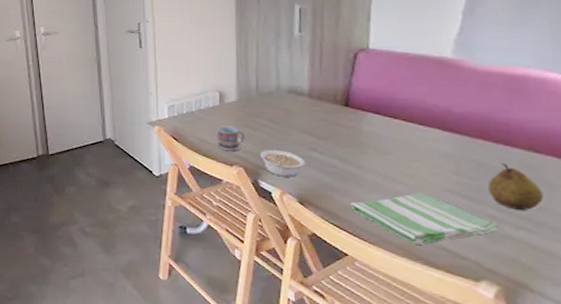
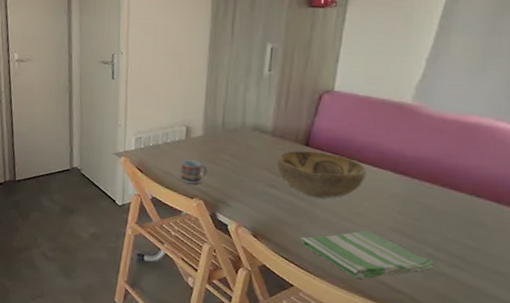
legume: present [259,149,306,177] -> none [219,184,263,212]
decorative bowl: none [318,111,413,161] -> present [277,150,367,199]
fruit: present [487,164,543,210] -> none [429,206,479,250]

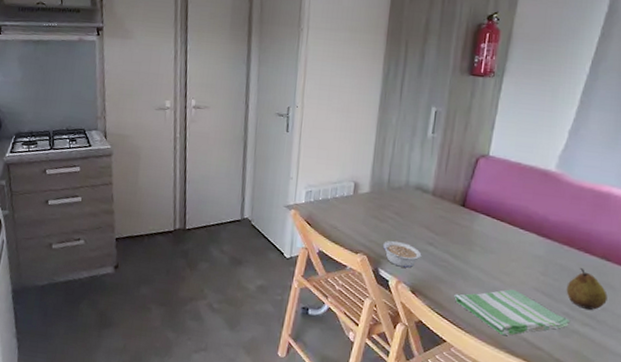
cup: present [181,159,208,185] -> none [347,215,372,240]
legume: none [219,184,263,212] -> present [382,240,422,268]
decorative bowl: present [277,150,367,199] -> none [436,210,515,258]
fruit: none [429,206,479,250] -> present [566,268,608,310]

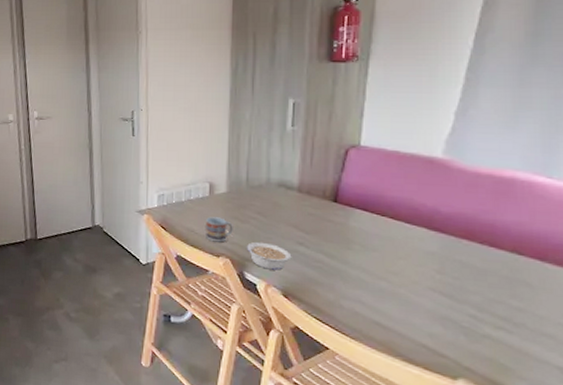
cup: none [347,215,372,240] -> present [206,217,233,243]
dish towel: present [454,289,571,336] -> none [334,290,480,342]
fruit: present [566,268,608,310] -> none [470,264,524,311]

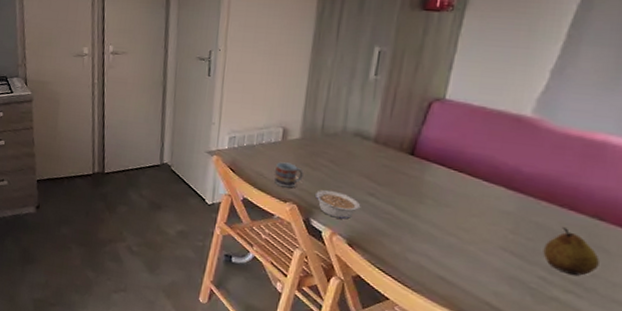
fruit: none [470,264,524,311] -> present [543,228,600,276]

